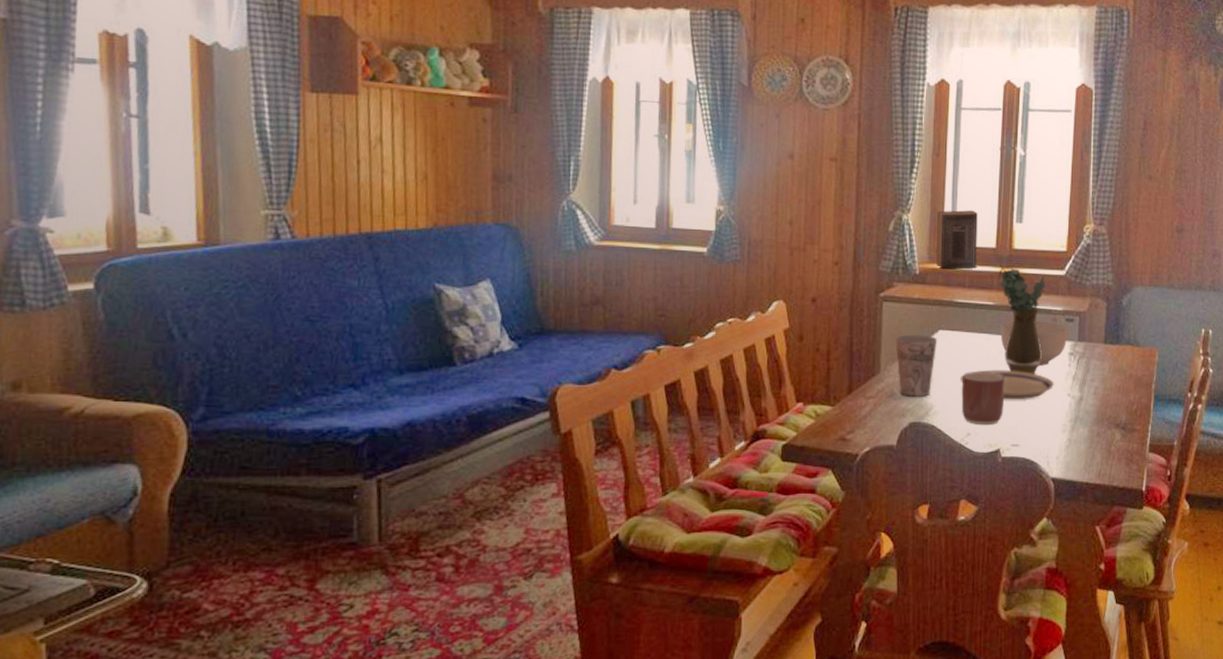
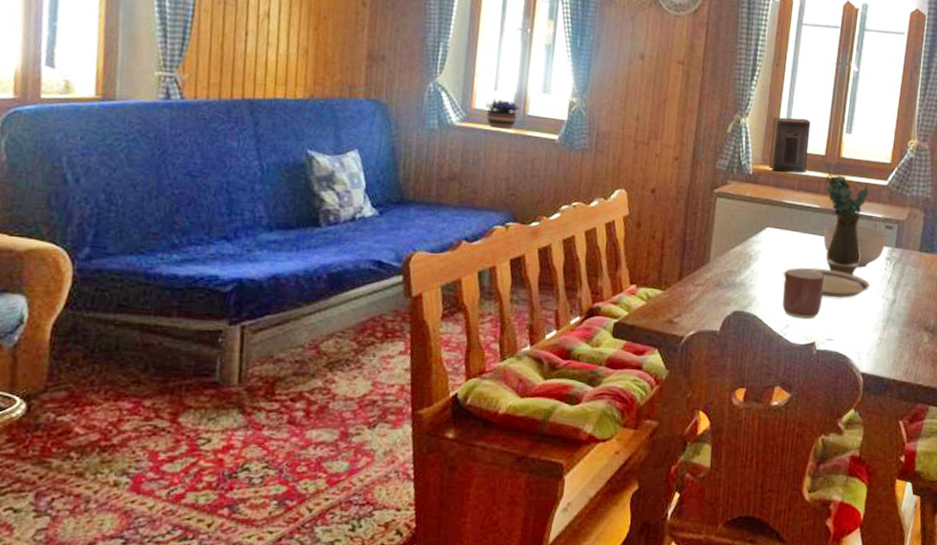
potted flower: none [625,213,664,245] -> present [485,99,521,130]
cup: present [895,333,937,398] -> none [725,228,764,289]

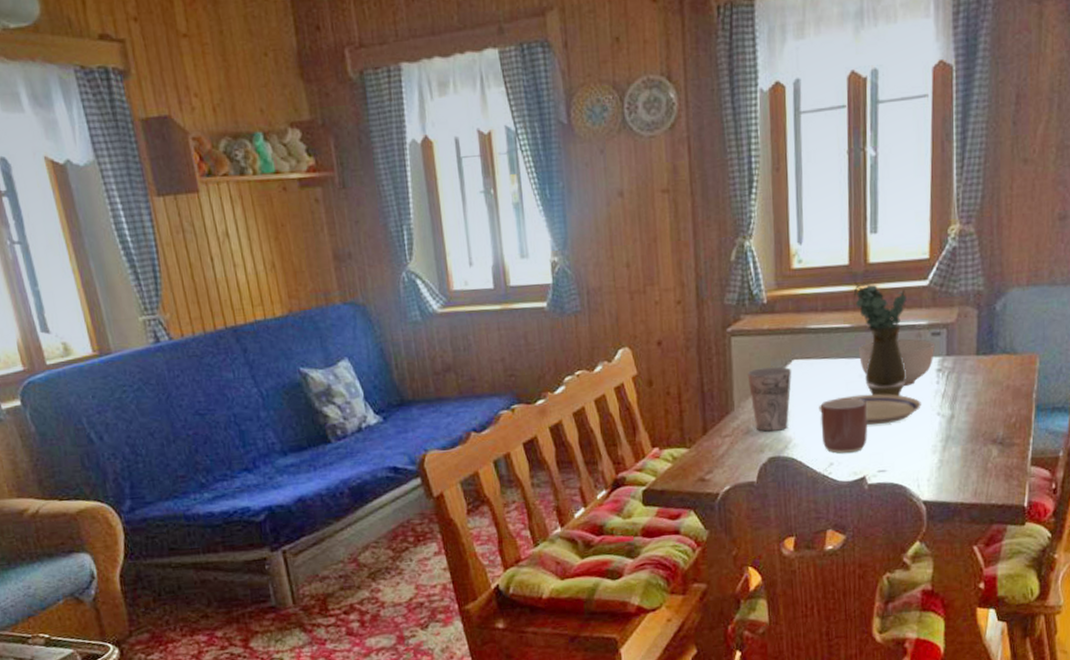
potted flower: present [485,99,521,130] -> none [464,274,501,308]
cup: none [725,228,764,289] -> present [747,366,791,433]
book: present [769,117,811,173] -> none [782,227,829,296]

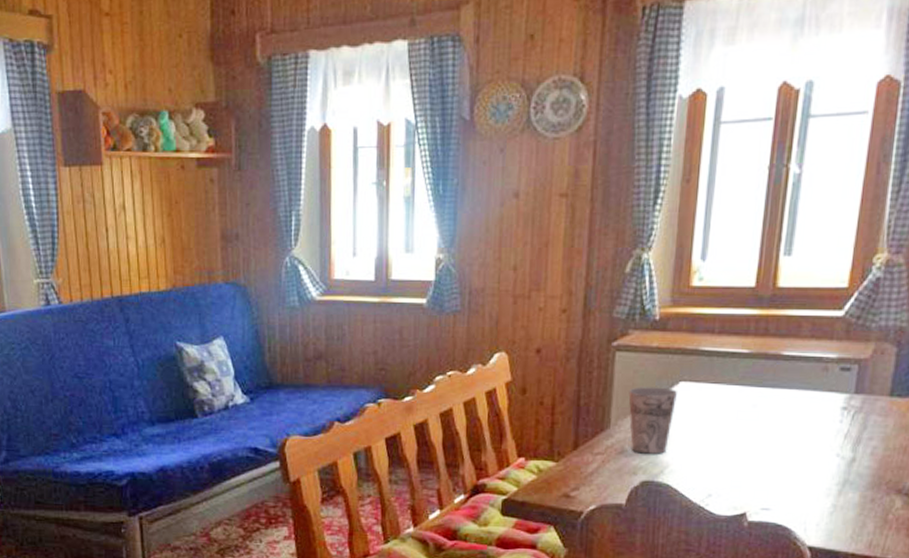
plate: present [819,394,921,425] -> none [703,425,819,459]
mug: present [820,398,868,454] -> none [702,428,758,486]
vase: present [853,280,907,397] -> none [756,303,817,432]
bowl: present [858,338,936,386] -> none [754,371,844,421]

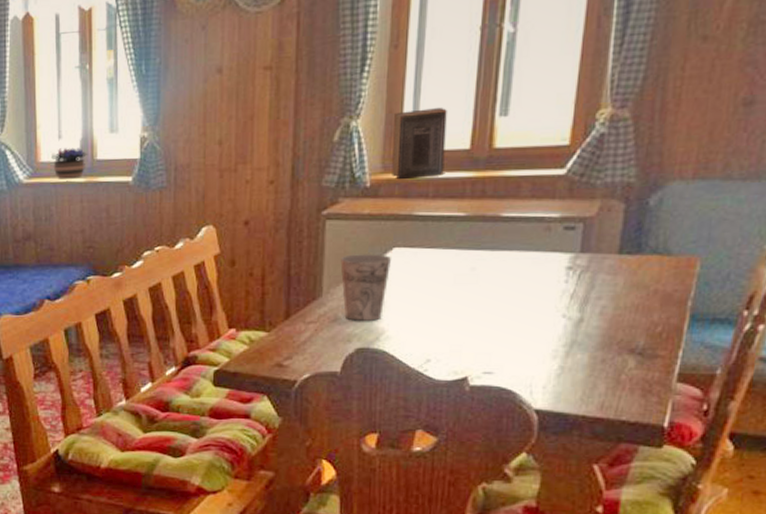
potted flower: none [345,266,383,298] -> present [52,147,88,179]
book: none [680,245,735,315] -> present [392,108,447,180]

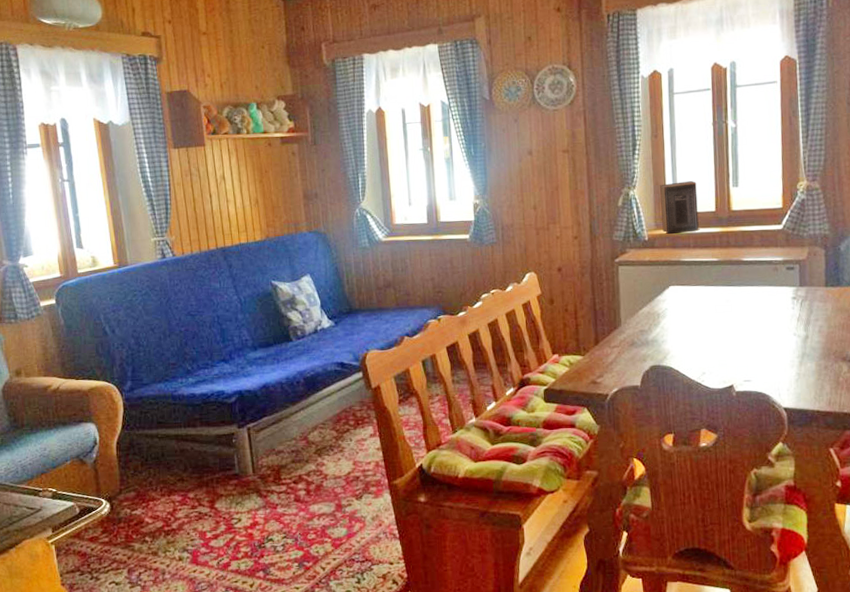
potted flower: present [52,147,88,179] -> none [404,212,433,238]
cup: present [340,253,391,322] -> none [632,291,669,345]

